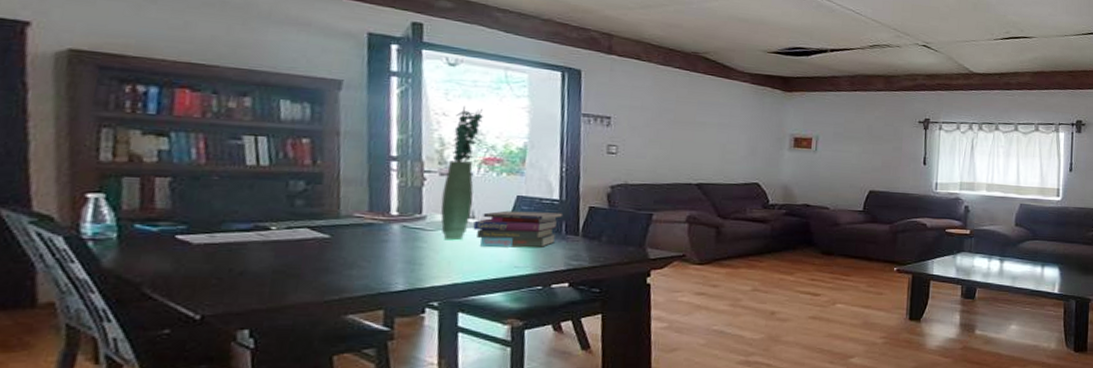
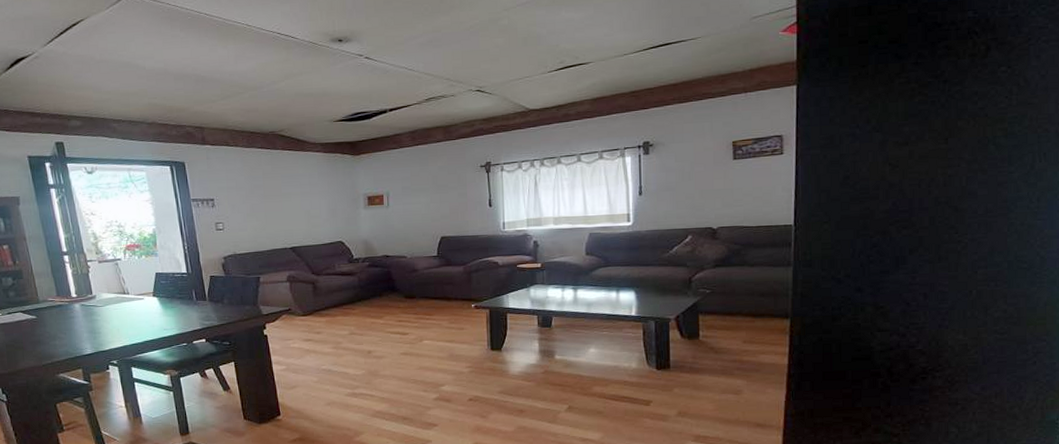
vase: present [440,105,483,241] -> none [101,204,126,313]
books: present [473,210,564,248] -> none [129,283,192,317]

